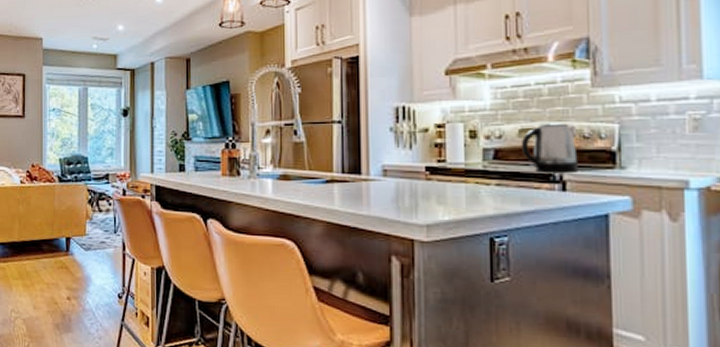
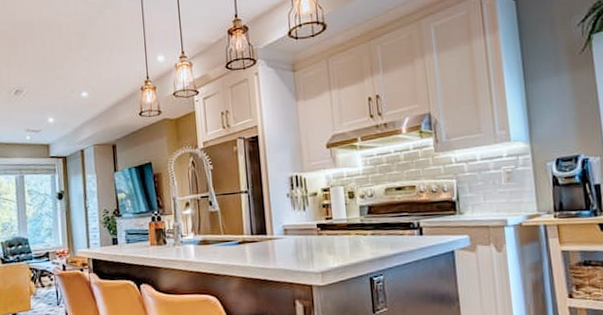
kettle: present [520,122,579,174] -> none [387,181,431,223]

